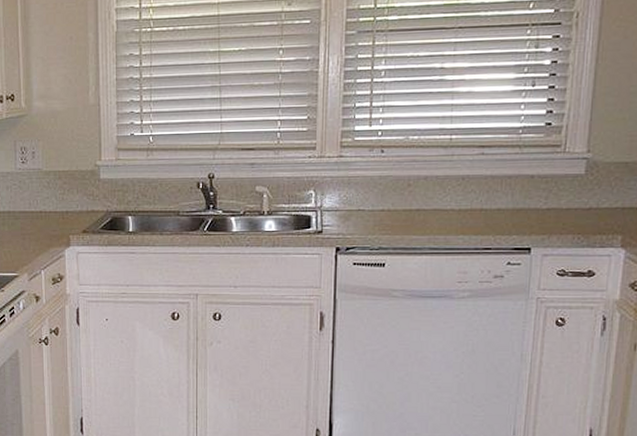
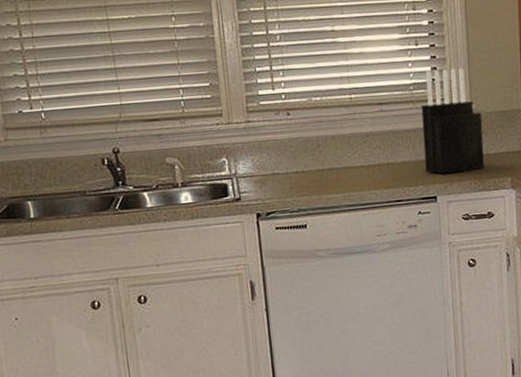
knife block: none [523,113,598,225] -> present [421,68,485,174]

